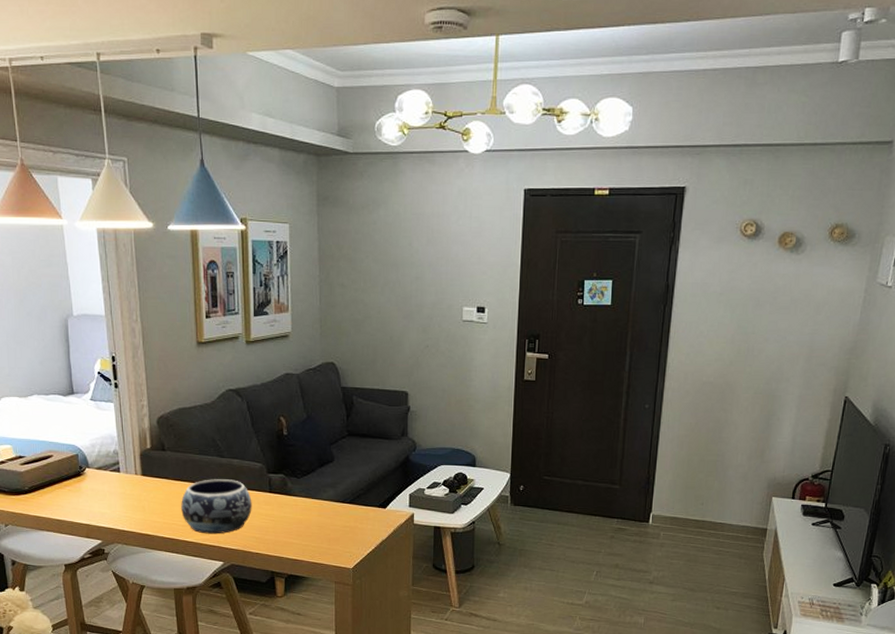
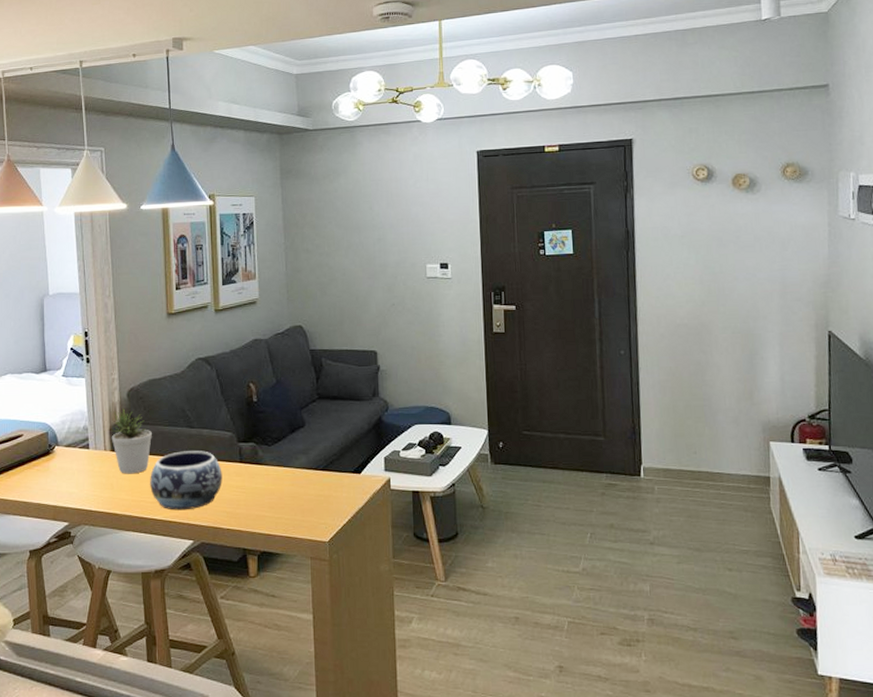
potted plant: none [141,434,183,498] -> present [111,407,152,474]

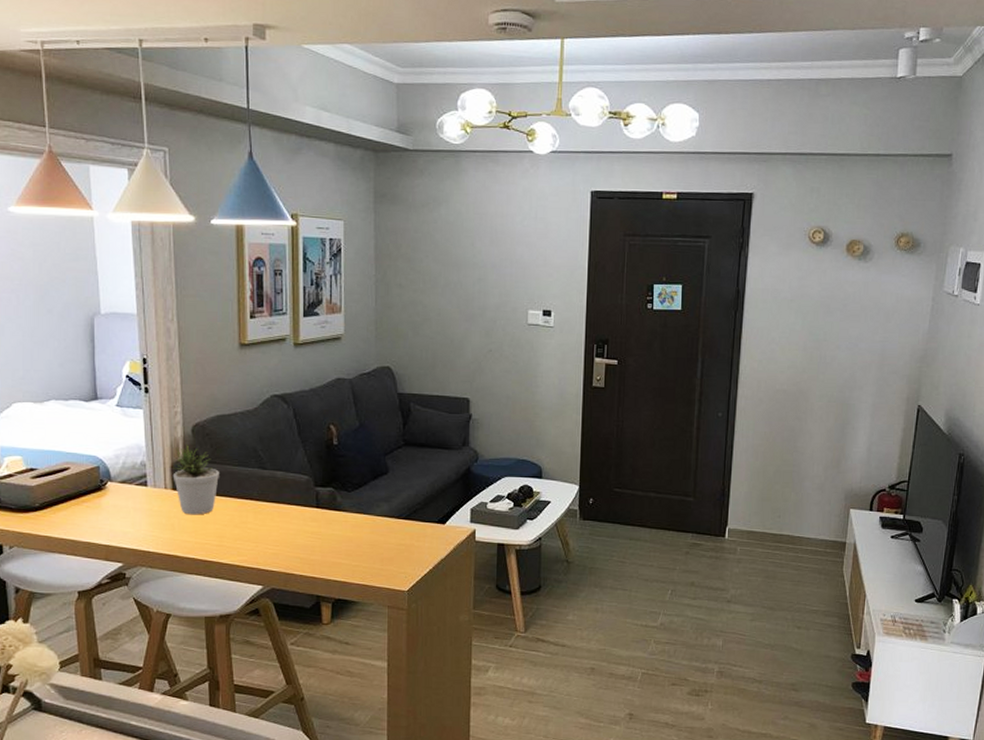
decorative bowl: present [150,451,222,511] -> none [216,493,297,555]

